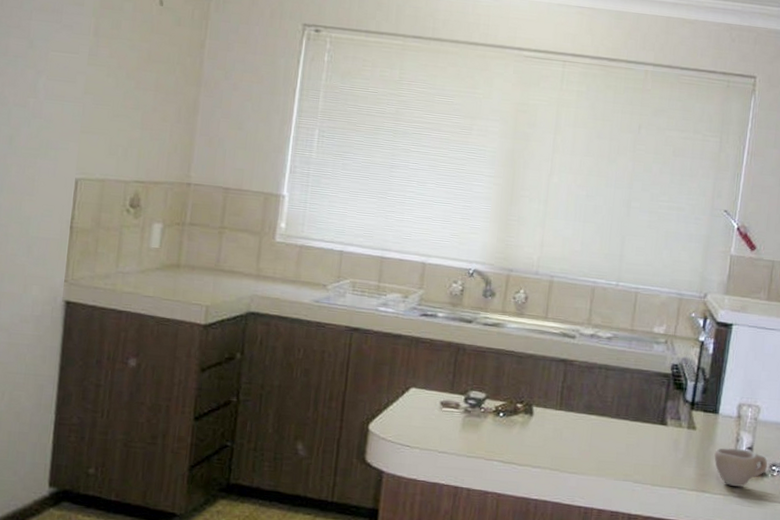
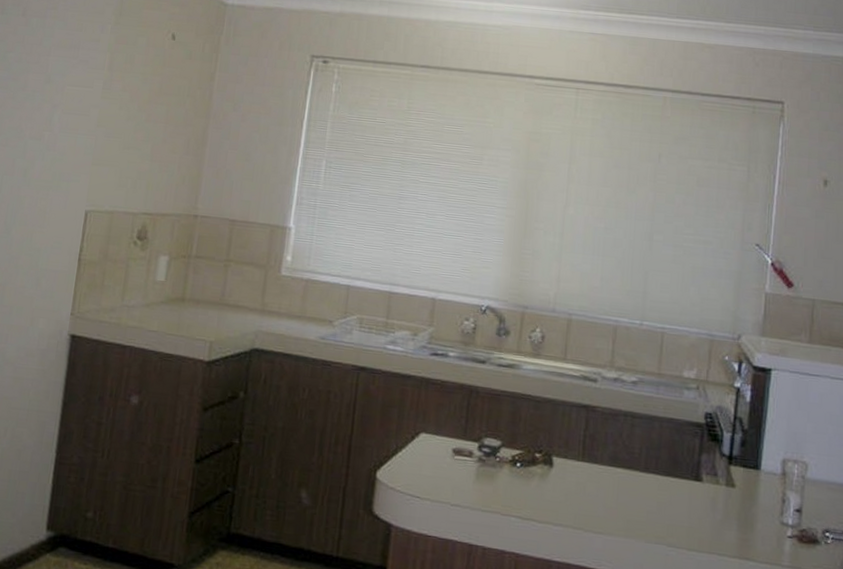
cup: present [714,448,768,487] -> none [758,509,820,555]

